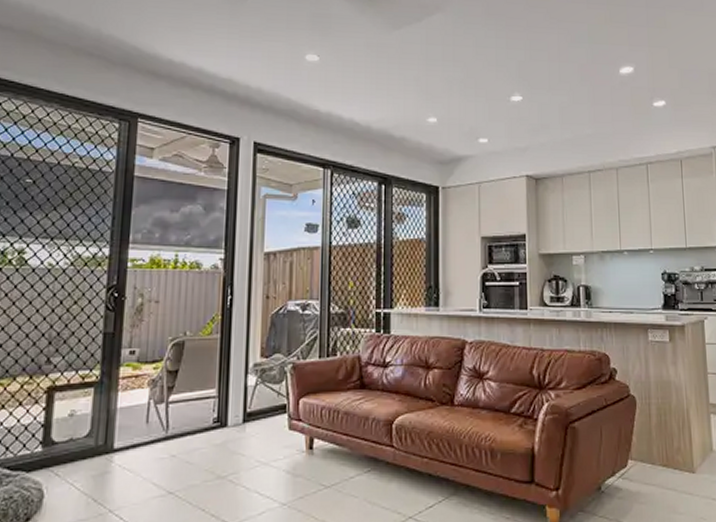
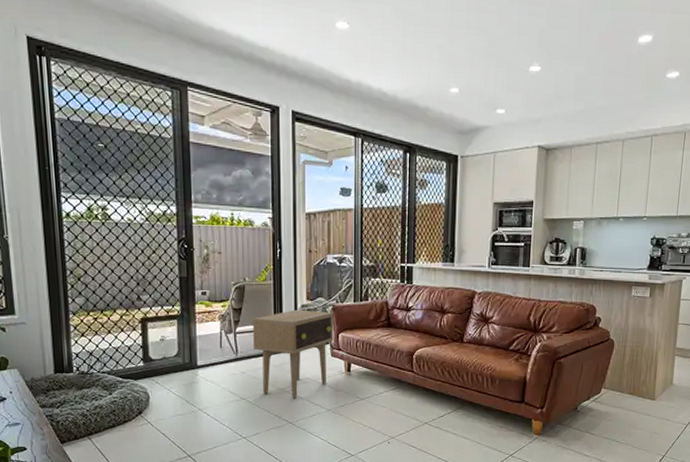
side table: none [190,369,294,490] -> present [253,309,334,398]

